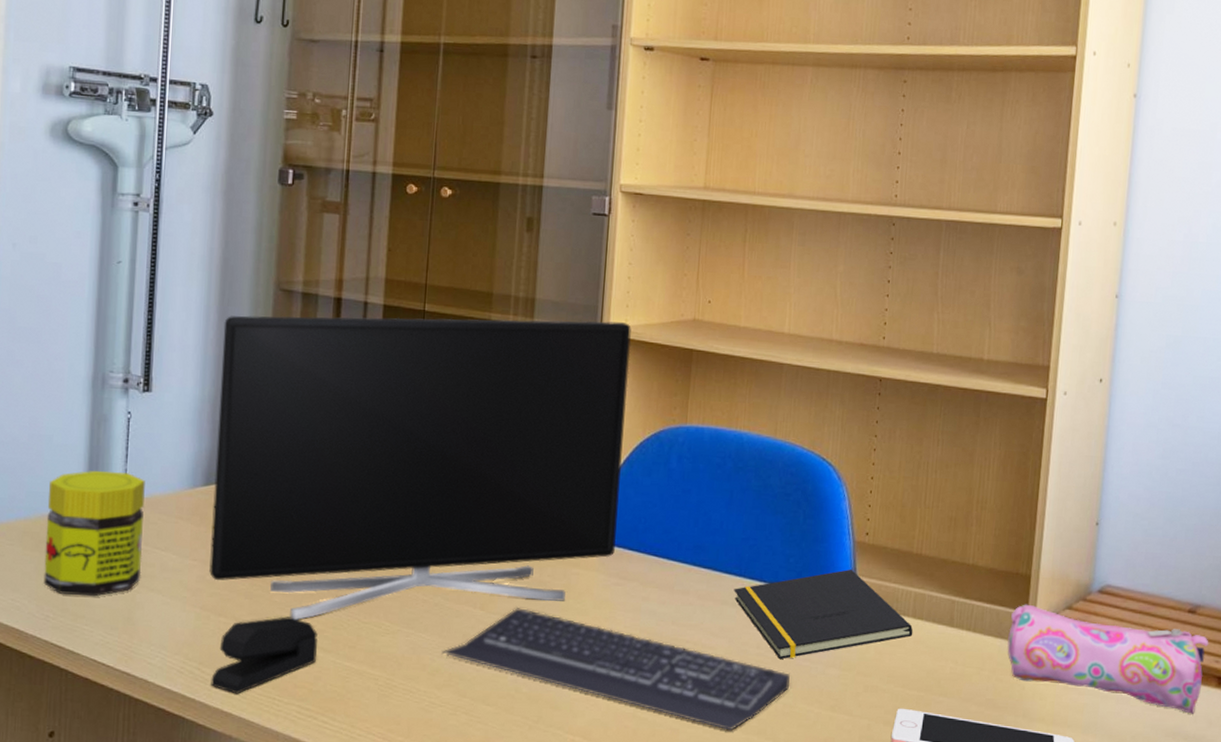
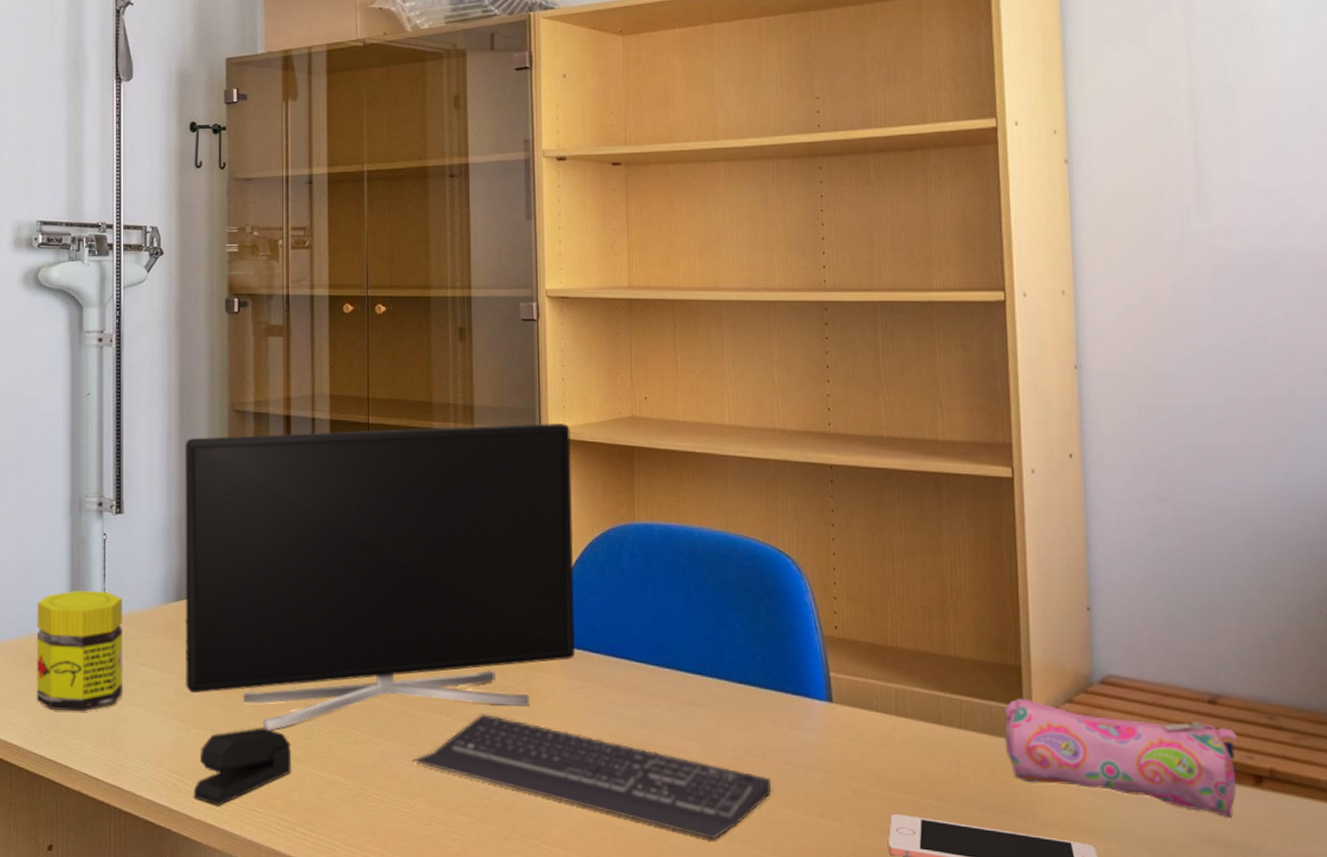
notepad: present [734,569,913,660] -> none [701,666,899,763]

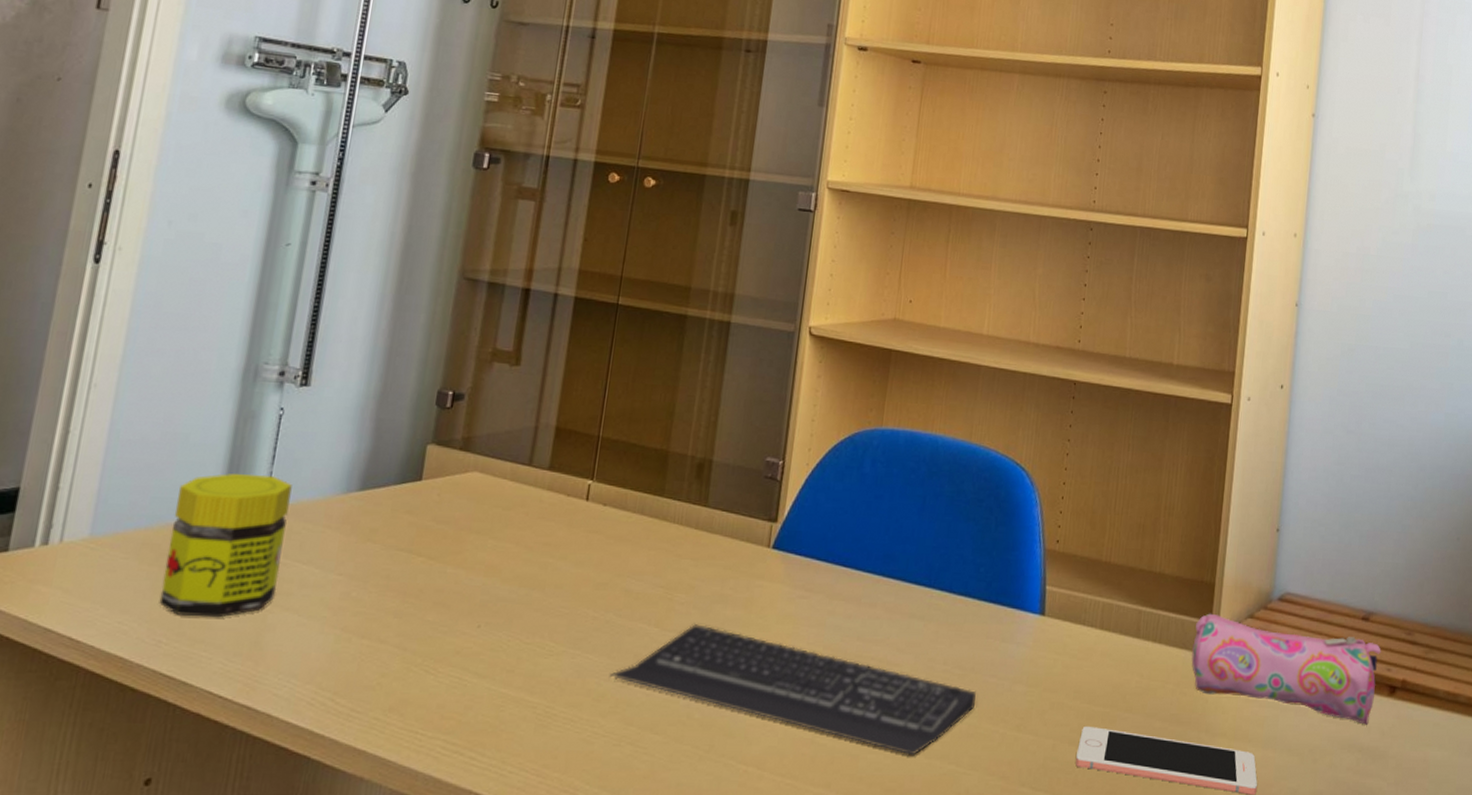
monitor: present [185,423,575,730] -> none [356,305,831,641]
stapler: present [193,727,291,806] -> none [344,637,473,729]

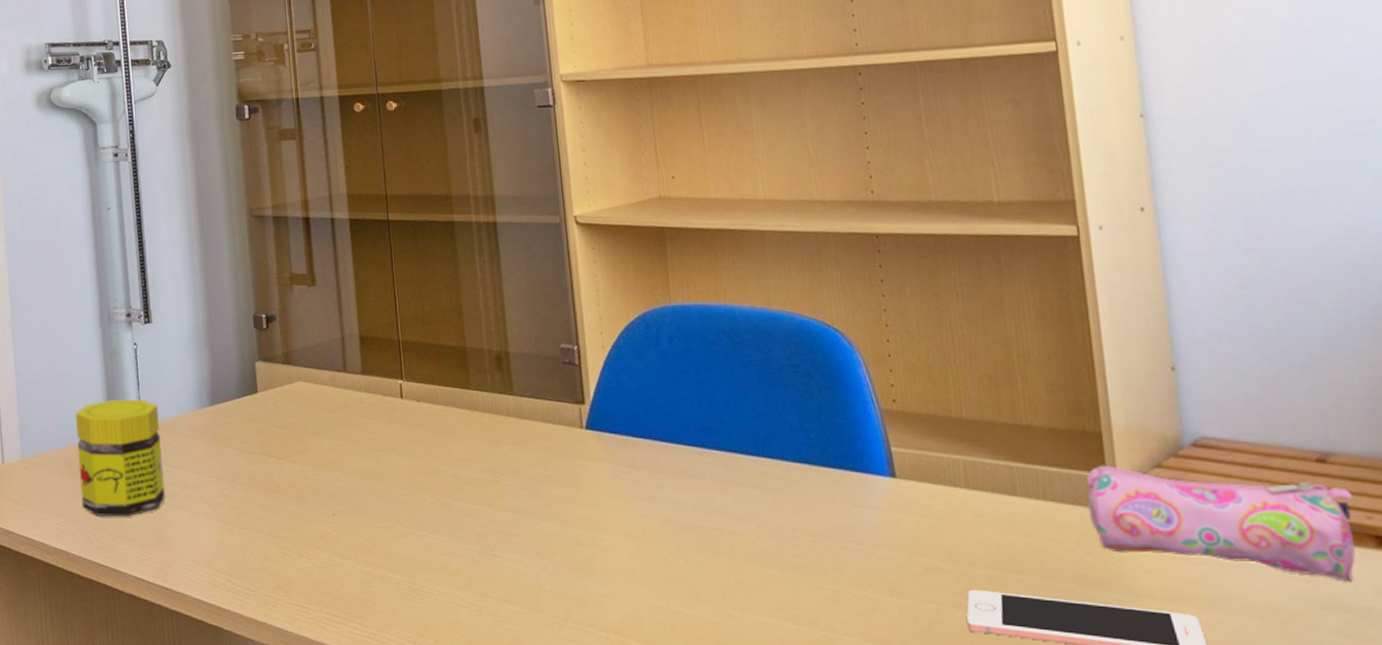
keyboard: present [609,624,976,755] -> none [457,504,836,622]

